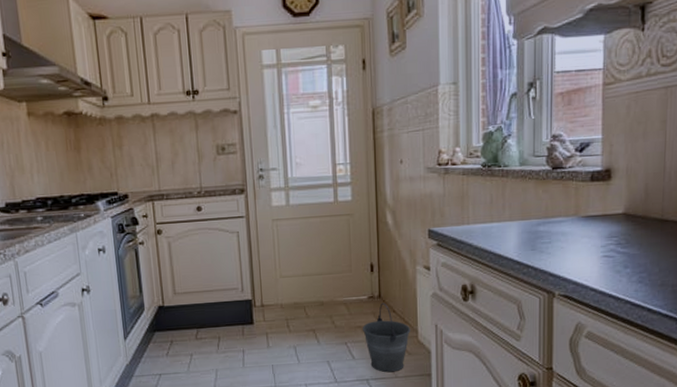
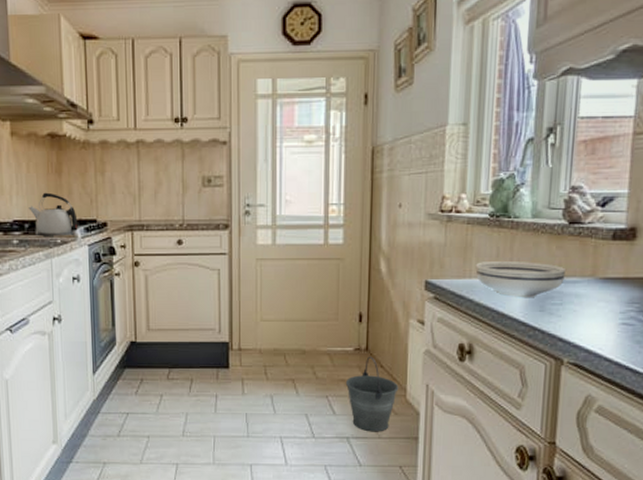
kettle: none [50,169,100,213] -> present [28,192,78,238]
bowl: none [472,206,552,239] -> present [475,262,565,297]

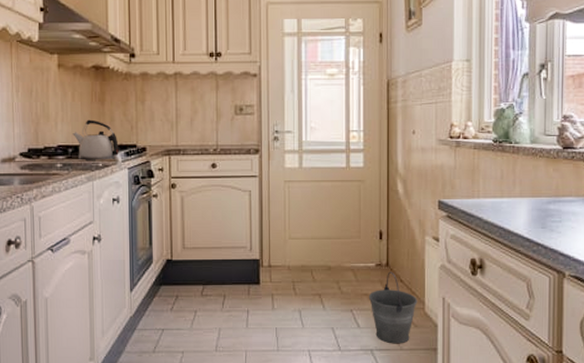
bowl: present [475,262,565,297] -> none [483,183,562,215]

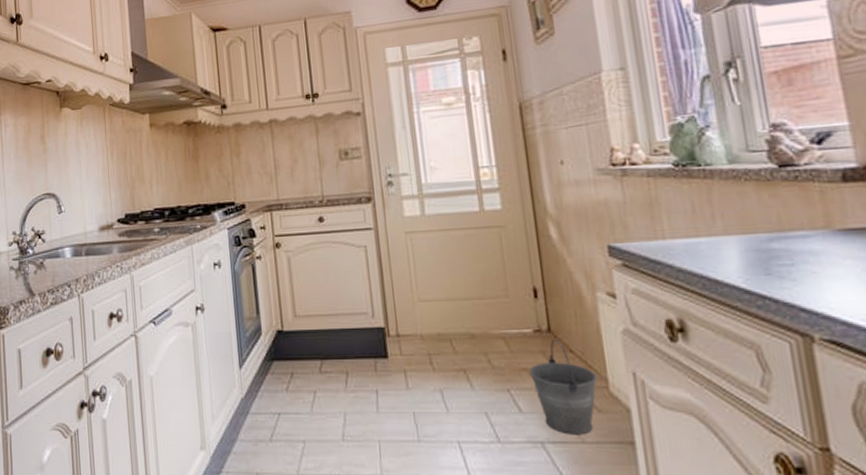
kettle: present [73,119,119,162] -> none [168,178,217,224]

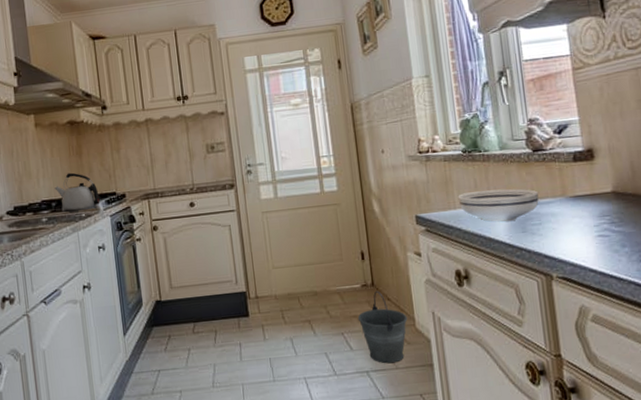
kettle: none [168,178,217,224] -> present [54,172,100,214]
bowl: none [667,215,790,259] -> present [458,188,539,222]

